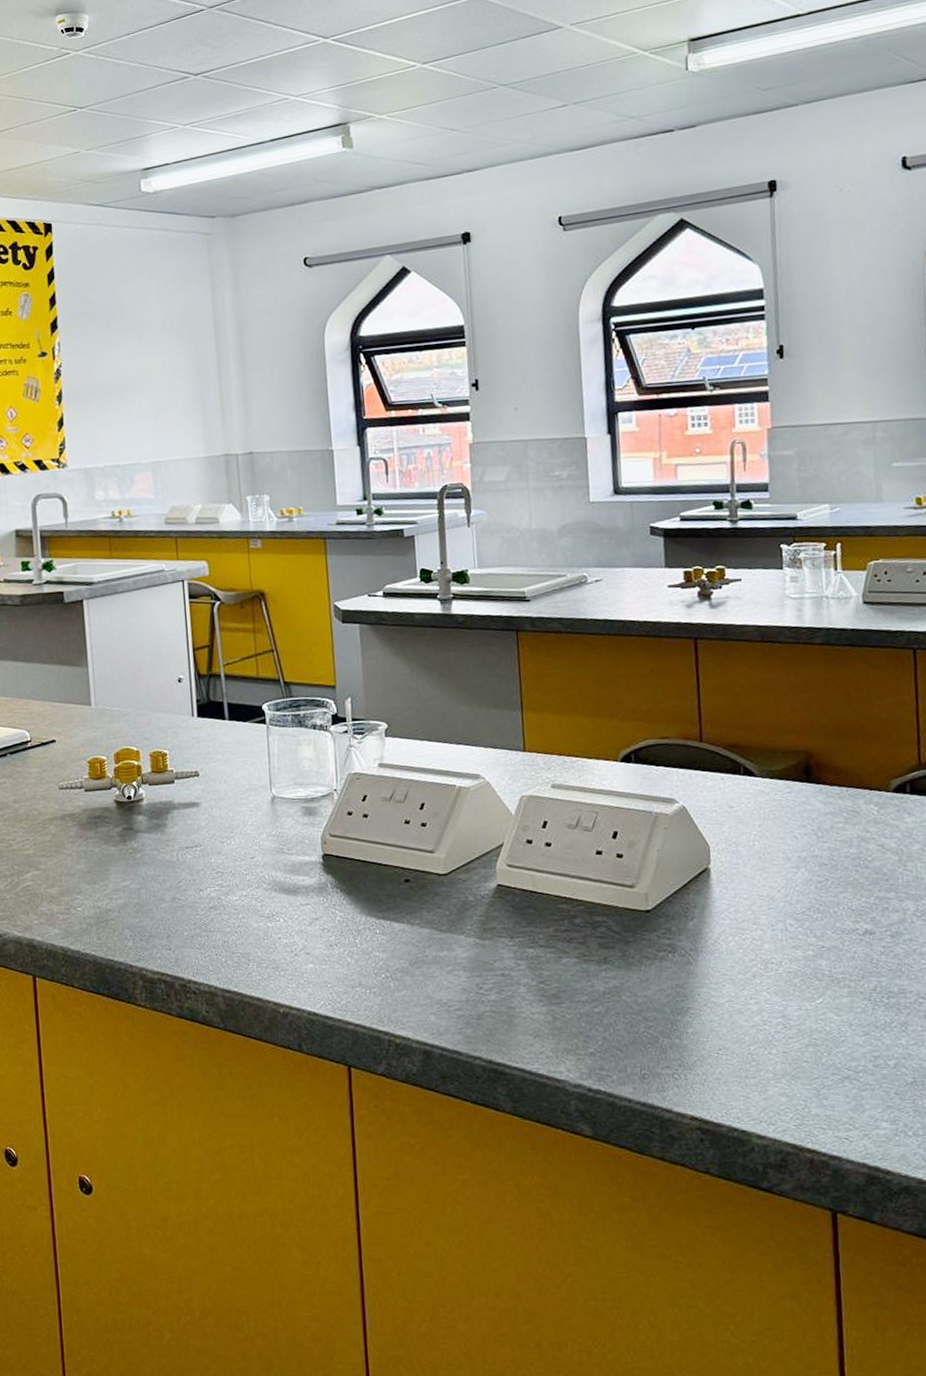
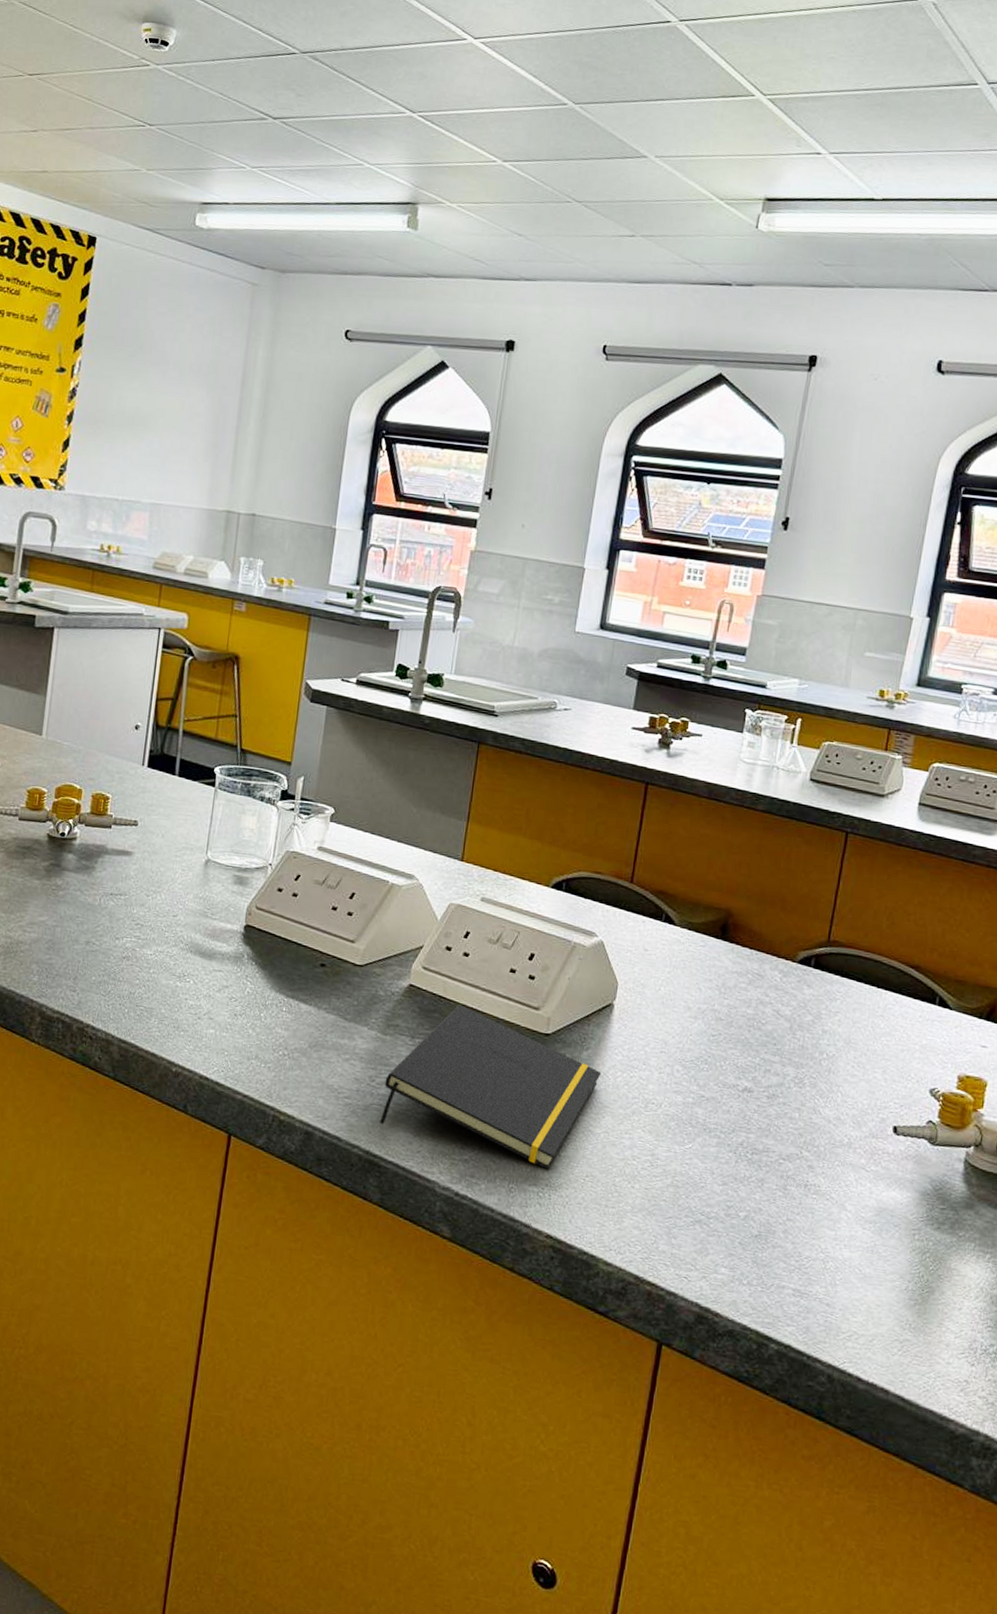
notepad: none [493,896,712,1050] -> present [379,1004,602,1170]

